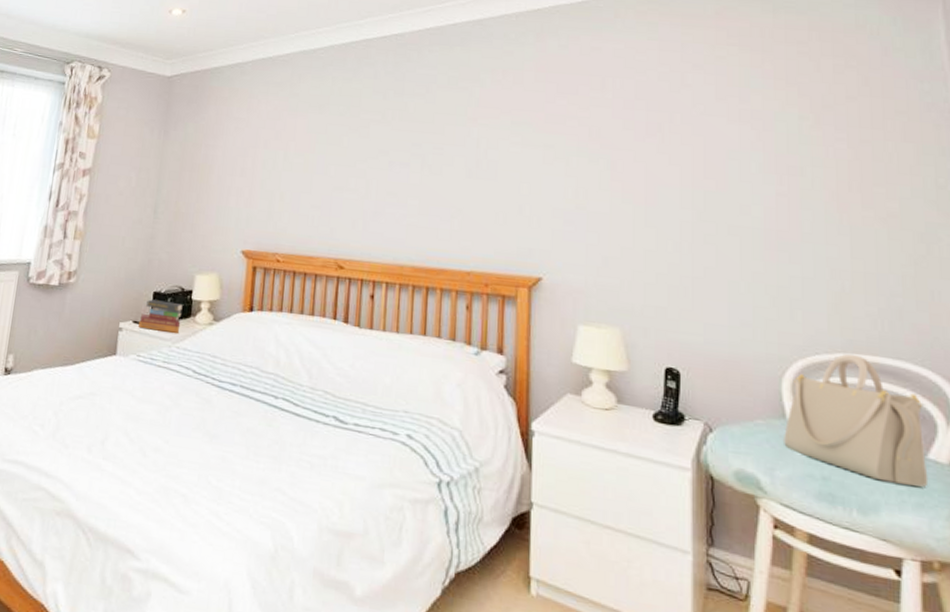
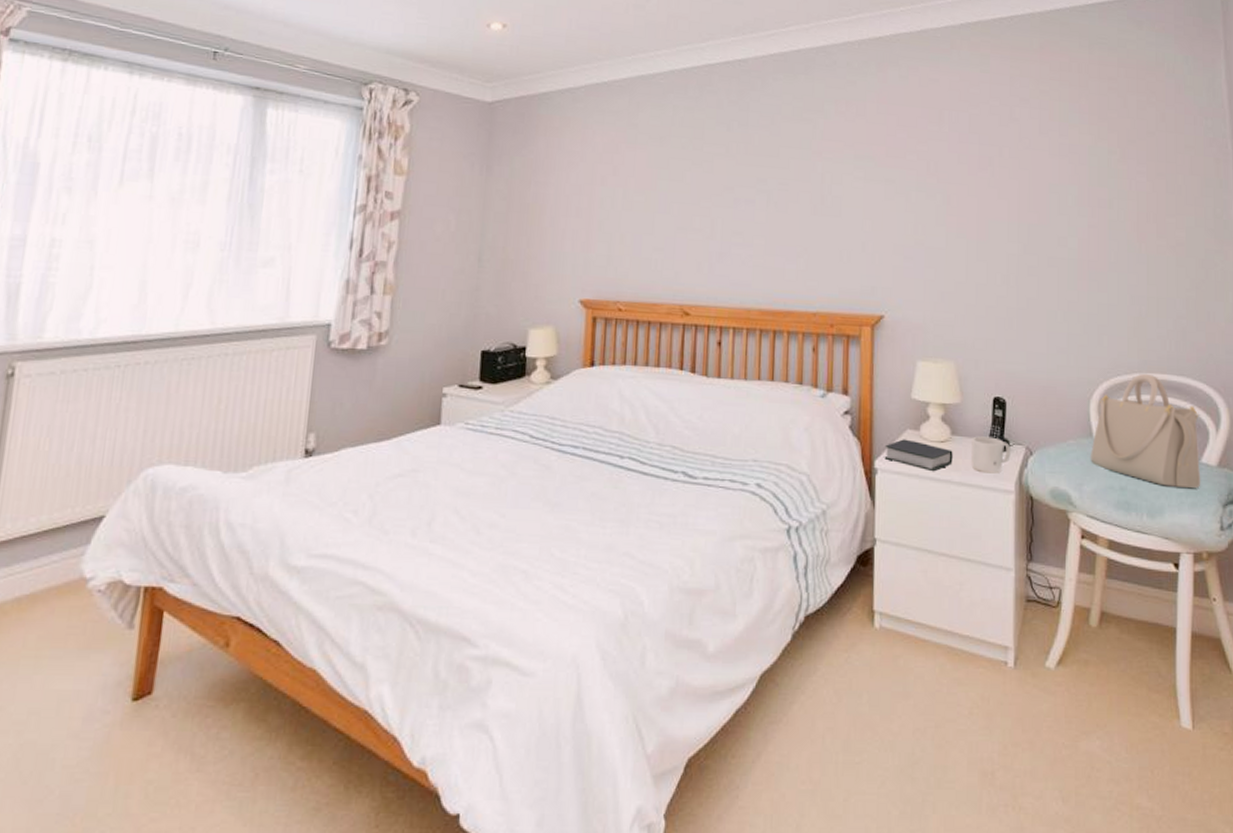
books: present [138,299,183,333] -> none [465,359,516,395]
book: none [542,403,619,440] -> present [884,439,953,472]
mug: none [640,406,686,448] -> present [971,436,1011,474]

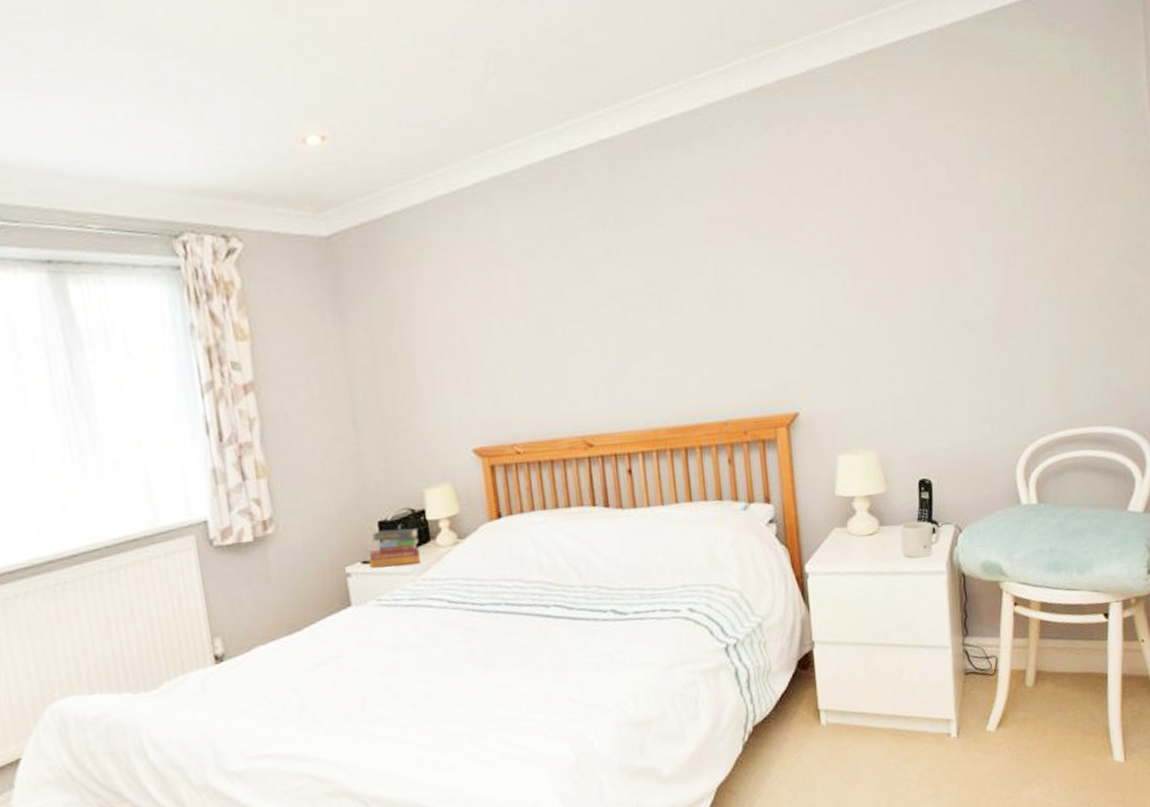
books: none [465,359,516,395] -> present [368,528,421,568]
book: present [884,439,953,472] -> none [813,538,883,567]
handbag: present [1091,373,1201,488] -> none [1019,429,1128,541]

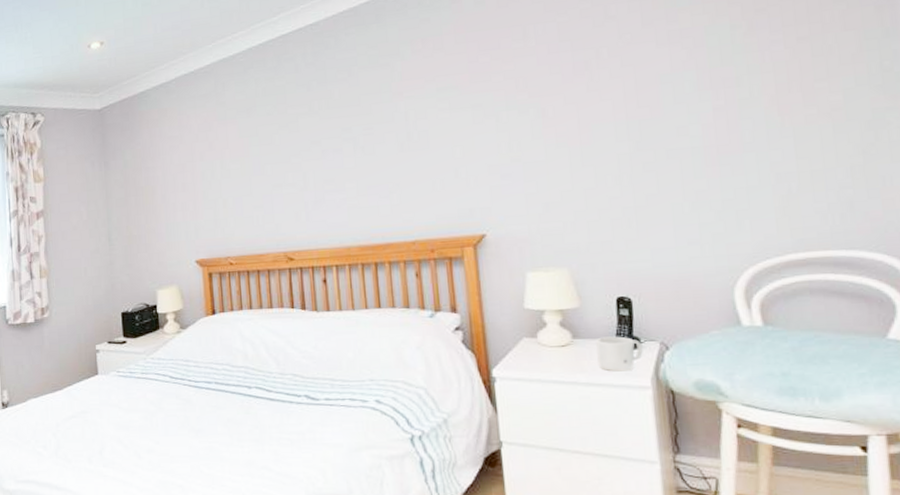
books: present [368,528,421,568] -> none [113,318,151,347]

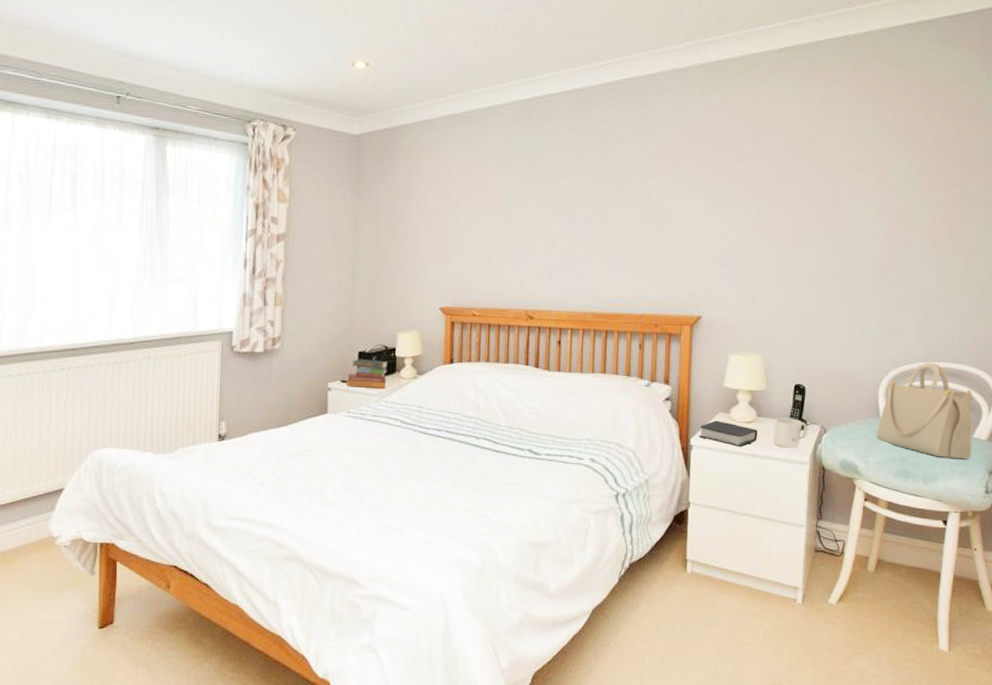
books: none [113,318,151,347] -> present [347,359,388,389]
book: none [501,347,577,376] -> present [699,420,758,448]
handbag: none [740,252,890,368] -> present [876,362,974,458]

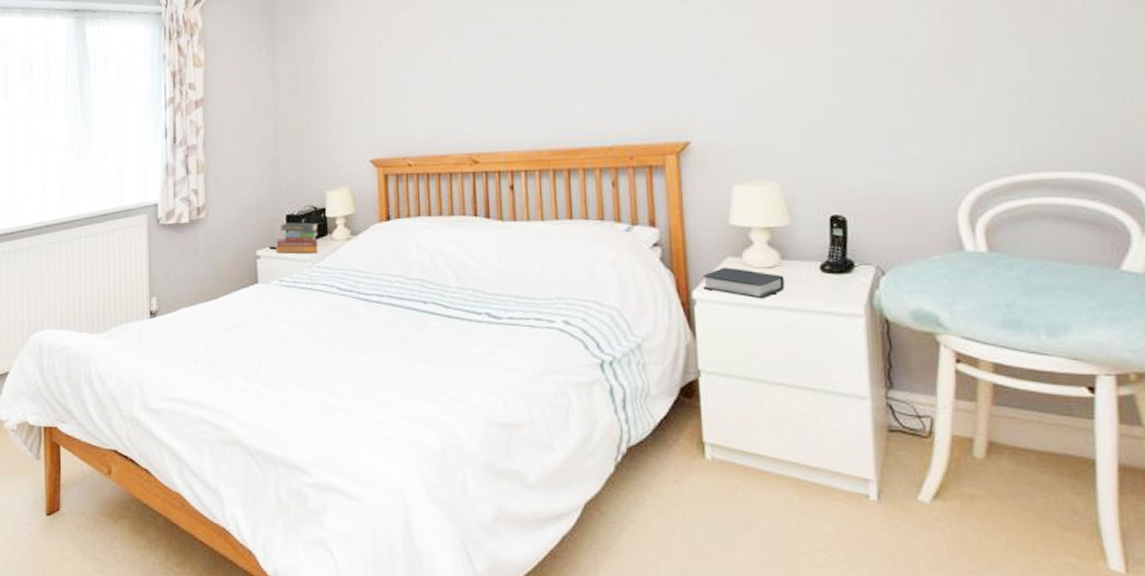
mug: present [773,417,808,448] -> none [806,258,857,297]
handbag: present [876,362,974,458] -> none [962,173,1123,300]

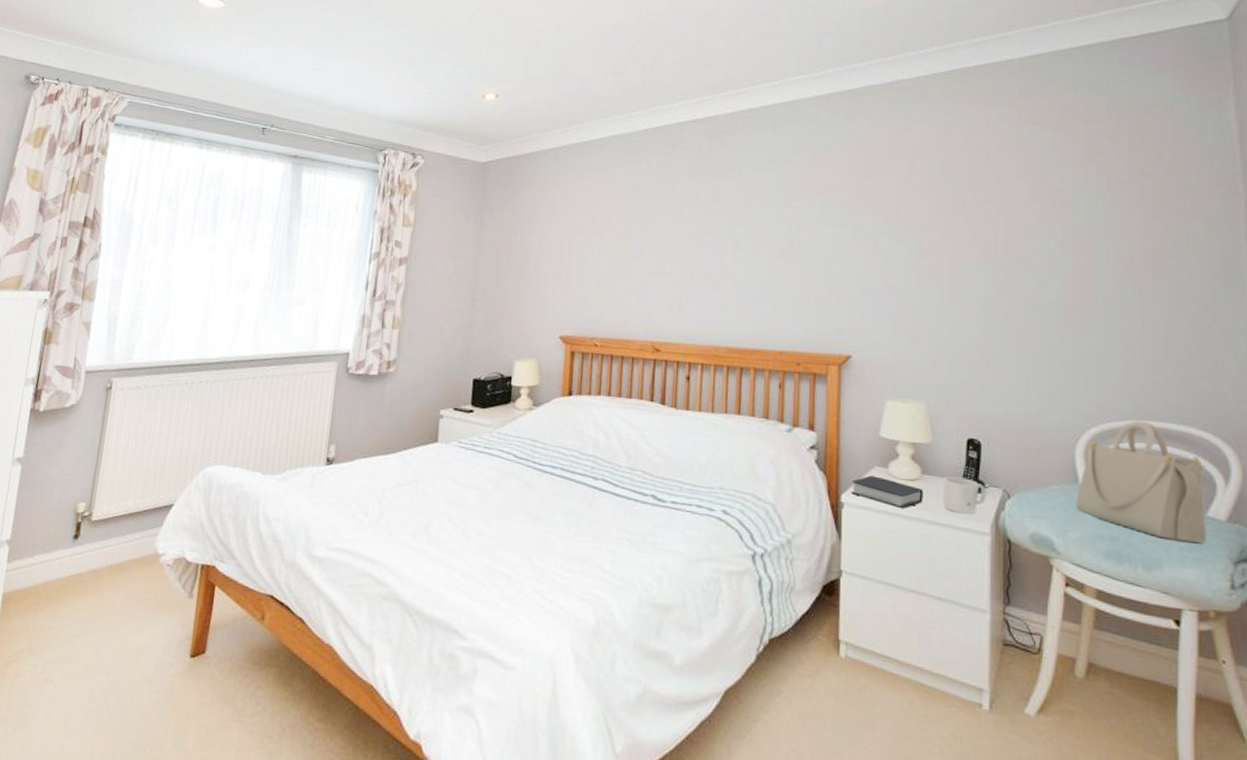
books: present [276,222,318,254] -> none [459,386,503,419]
mug: none [806,258,857,297] -> present [943,476,986,515]
handbag: none [962,173,1123,300] -> present [1076,420,1207,543]

